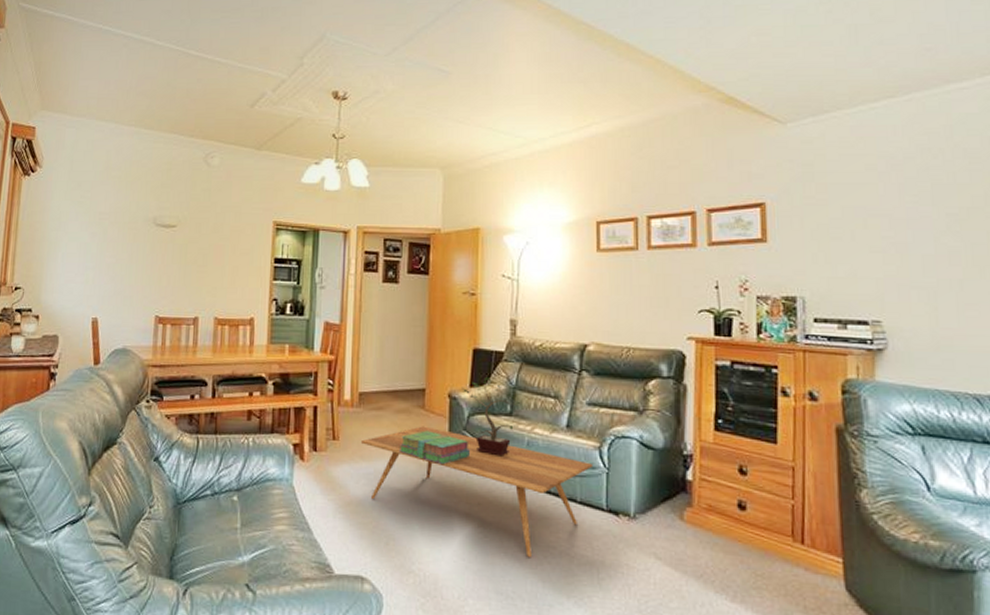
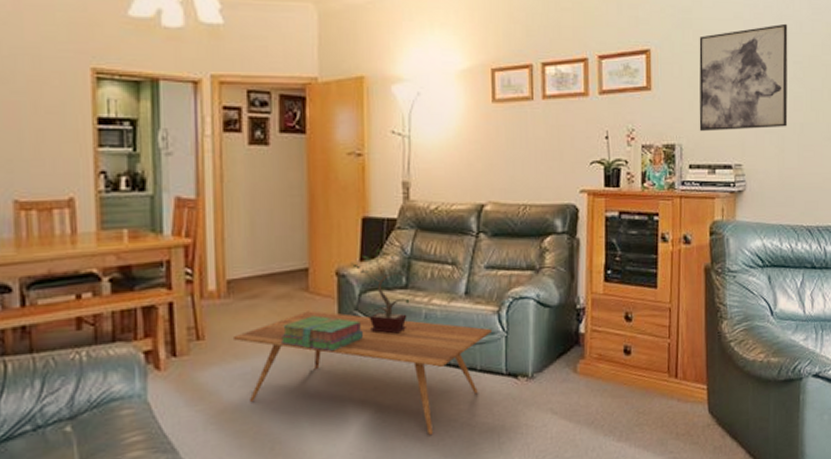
wall art: none [823,174,941,285] -> present [699,23,788,131]

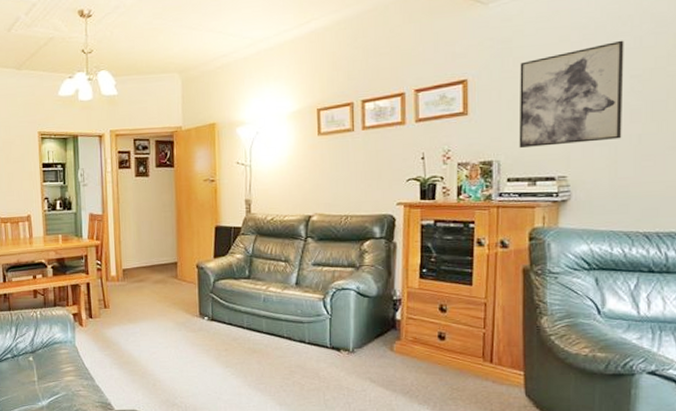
coffee table: present [232,310,493,435] -> none [127,292,319,387]
stack of books: present [280,315,364,352] -> none [158,295,218,322]
potted plant: present [350,247,416,334] -> none [207,248,256,312]

